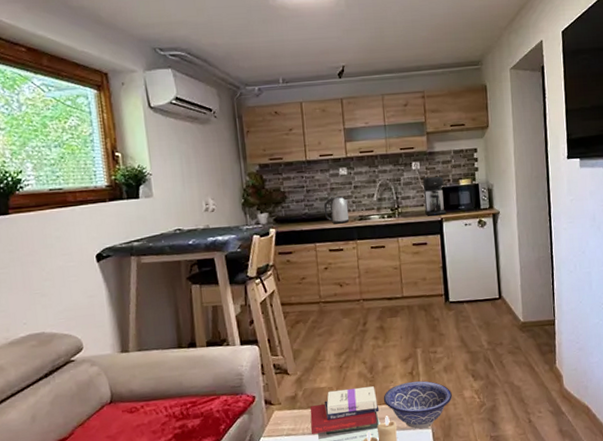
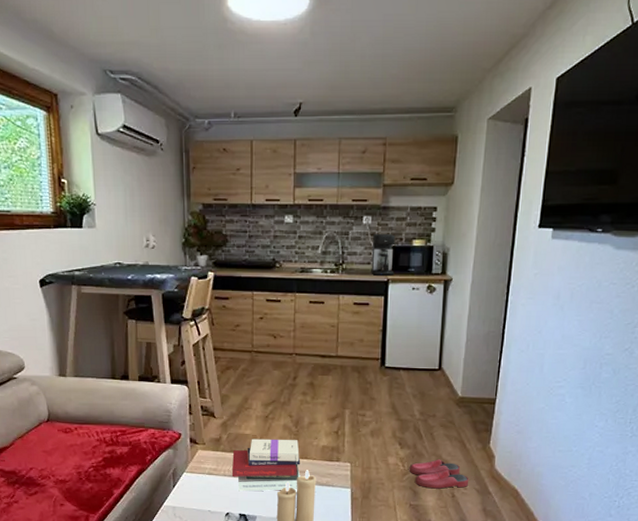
kettle: present [323,196,350,224] -> none [265,245,291,274]
decorative bowl: present [383,381,452,429] -> none [305,440,376,487]
slippers: none [484,386,543,417] -> present [409,459,469,489]

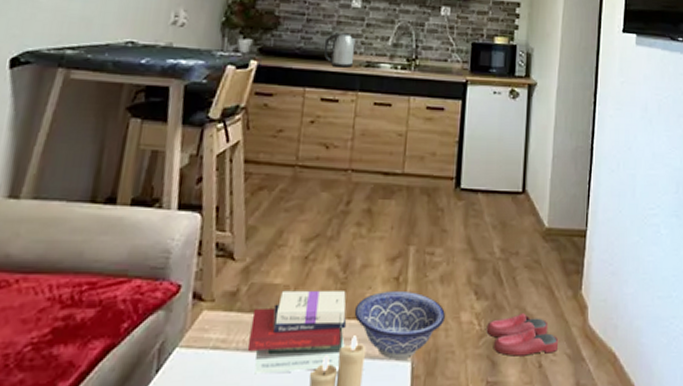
kettle: none [265,245,291,274] -> present [323,33,356,68]
decorative bowl: none [305,440,376,487] -> present [354,290,445,359]
coffee maker: present [371,234,396,276] -> none [448,28,476,76]

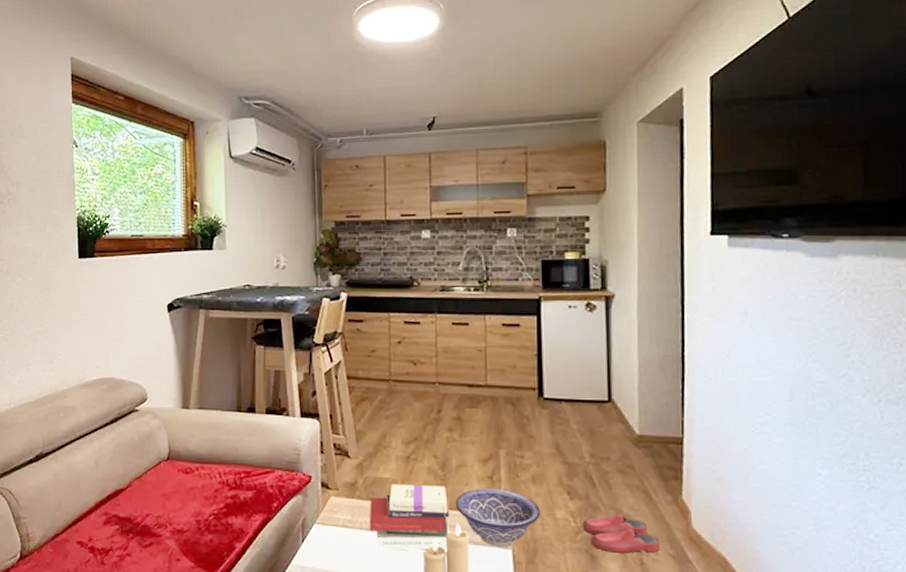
kettle: present [323,33,356,68] -> none [401,262,430,293]

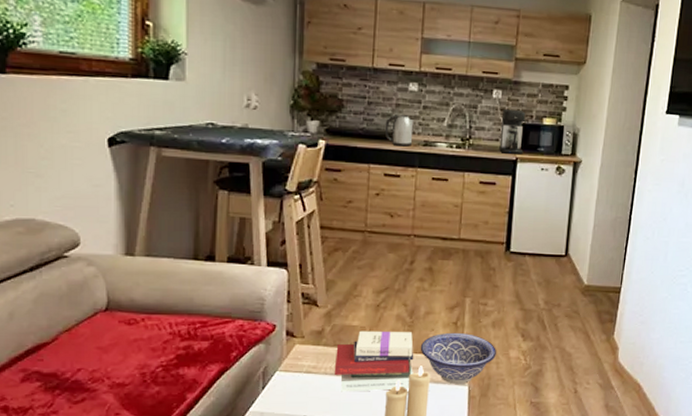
kettle: none [401,262,430,293] -> present [384,115,414,147]
coffee maker: none [519,247,547,293] -> present [499,109,526,154]
slippers: present [582,514,661,553] -> none [531,352,593,384]

